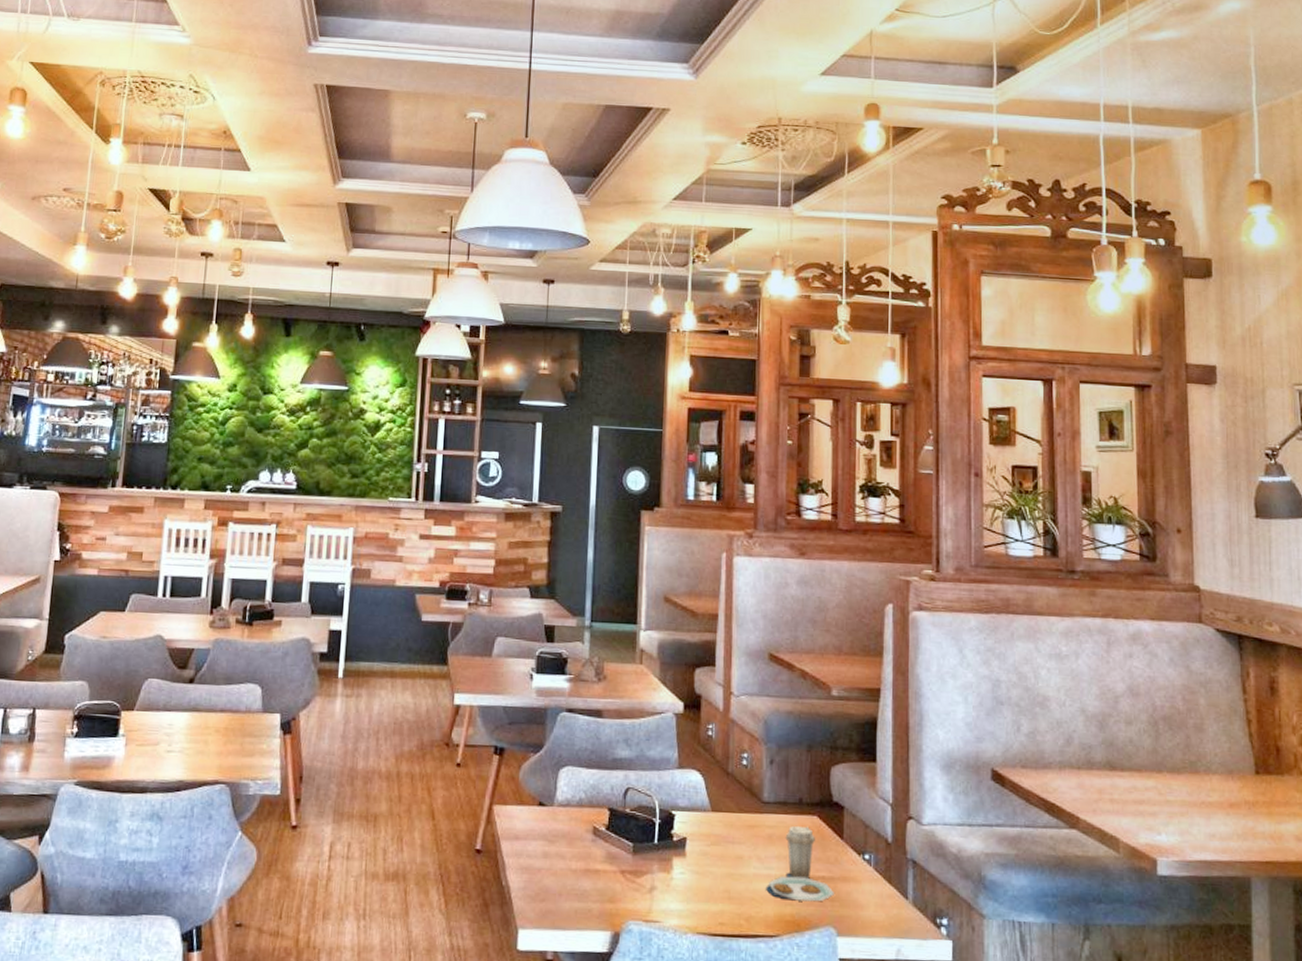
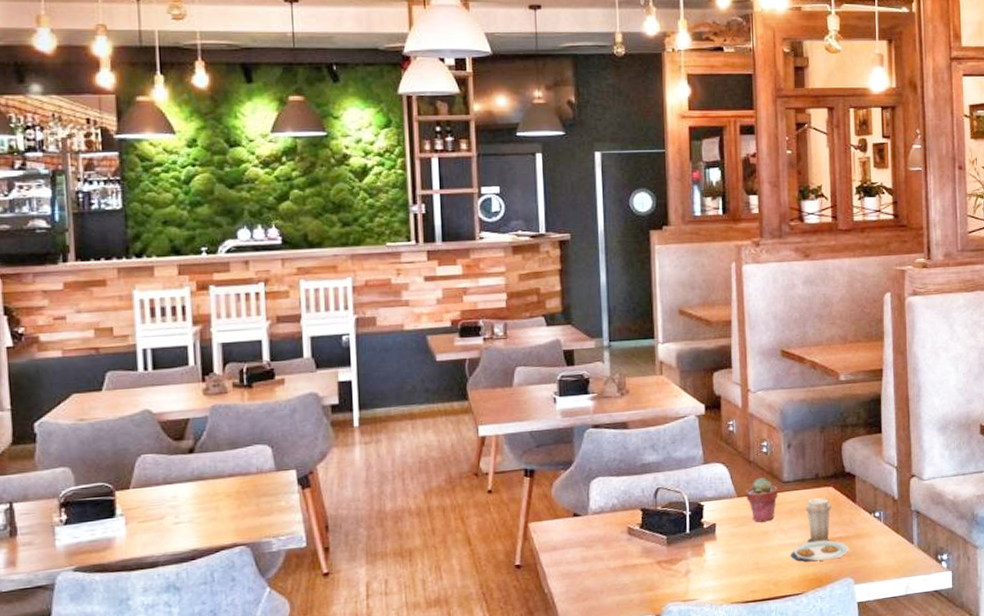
potted succulent: none [721,793,756,845] -> present [746,478,778,523]

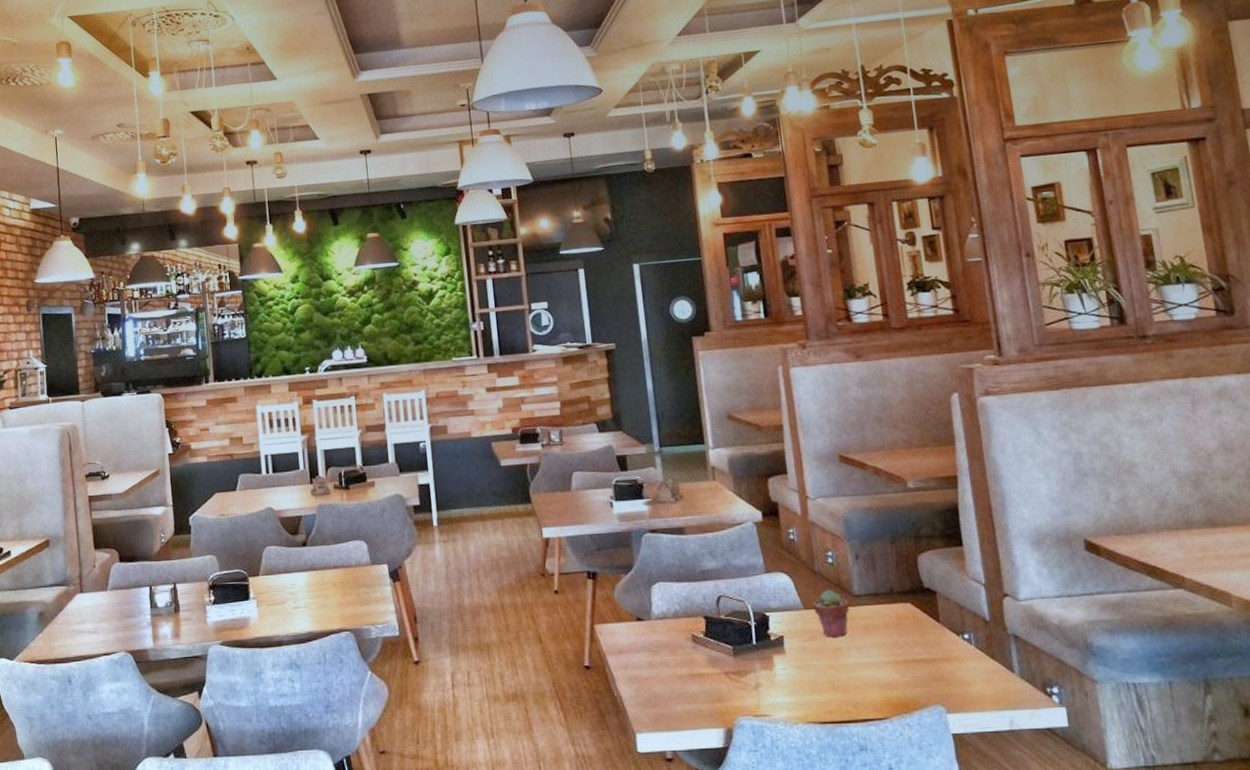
plate: present [790,496,850,562] -> none [869,613,938,684]

